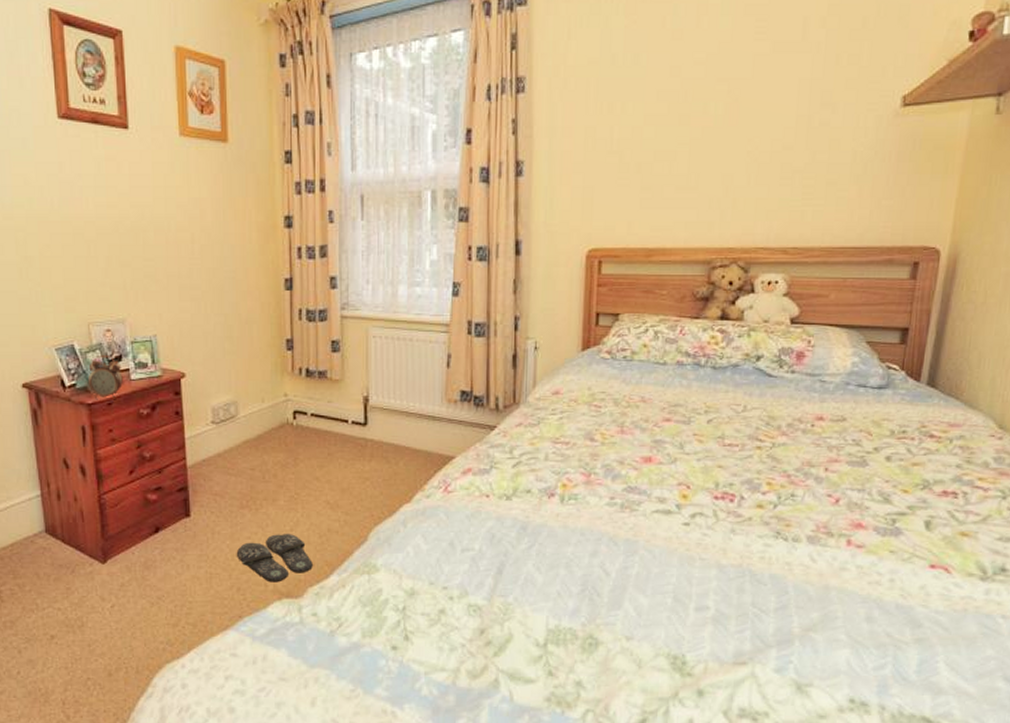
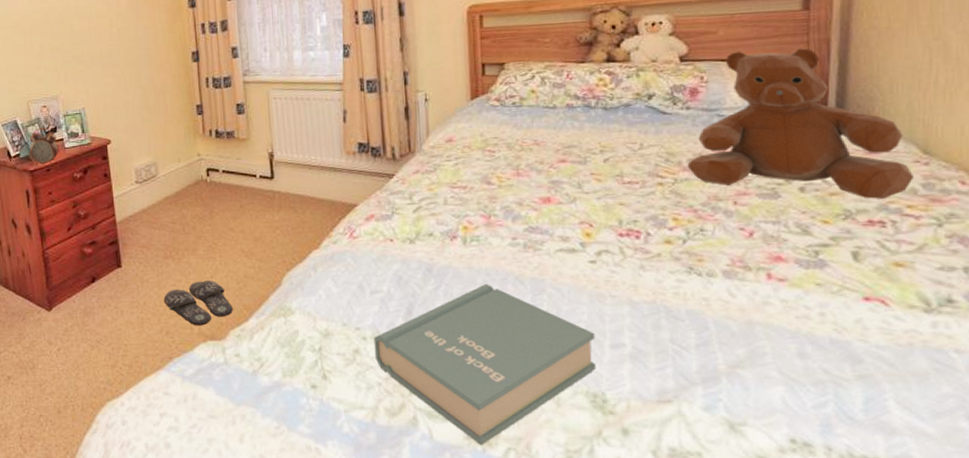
book: none [460,544,682,708] -> present [373,284,597,446]
teddy bear: none [786,316,988,471] -> present [687,48,913,199]

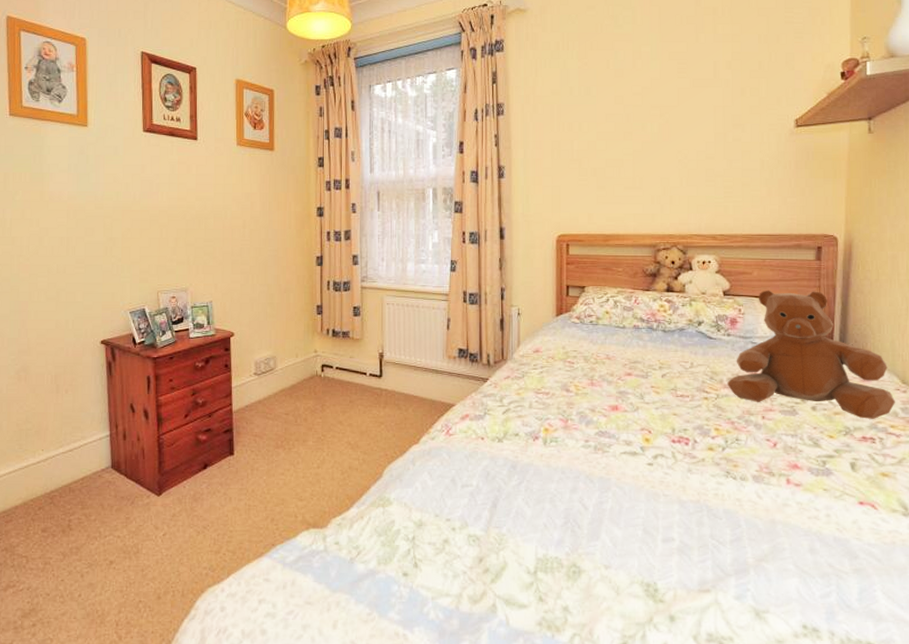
alarm clock: present [29,128,59,166] -> none [154,318,183,354]
slippers: present [164,280,233,326] -> none [272,470,336,514]
book: present [373,284,597,446] -> none [462,481,650,632]

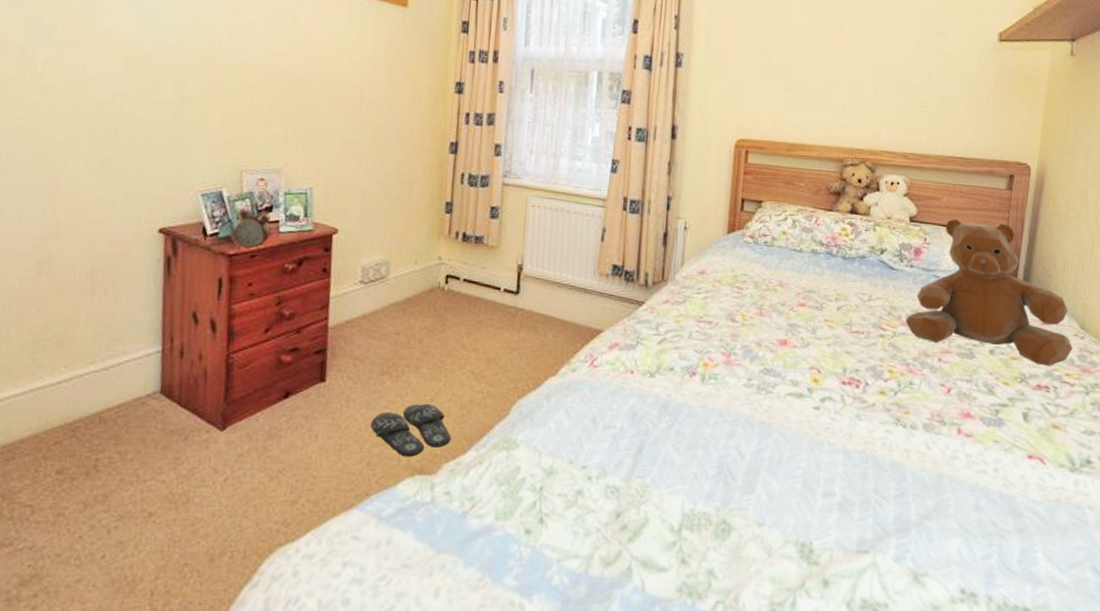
alarm clock: none [154,318,183,354] -> present [232,205,271,251]
slippers: none [272,470,336,514] -> present [371,403,451,457]

